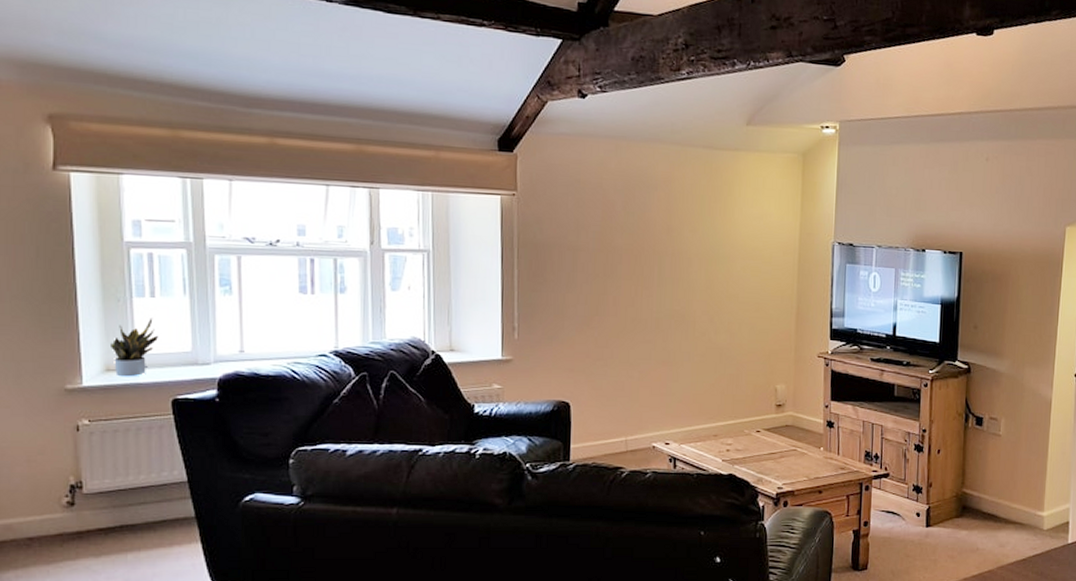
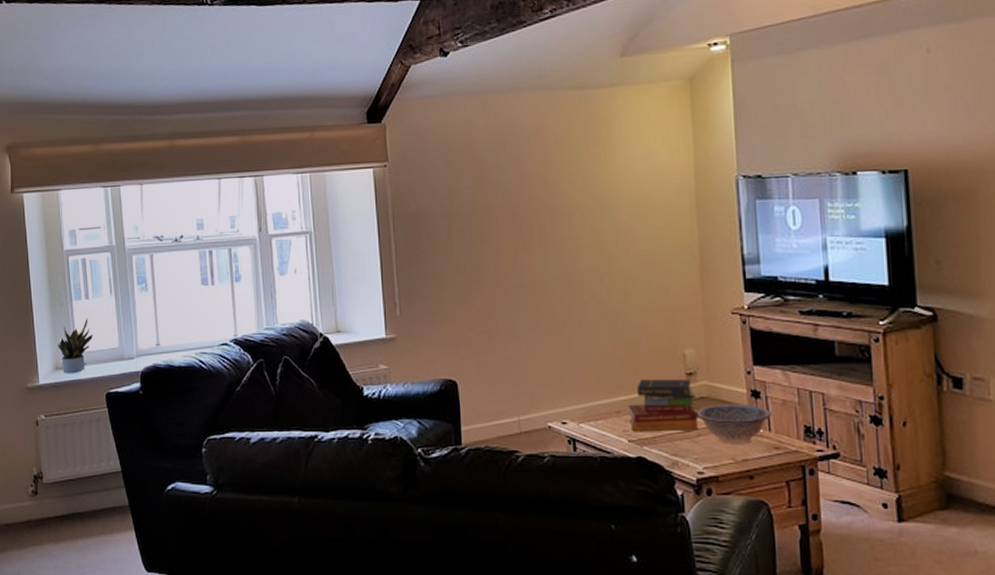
books: none [724,409,782,453] -> present [628,379,699,431]
decorative bowl: none [780,432,841,465] -> present [695,404,771,444]

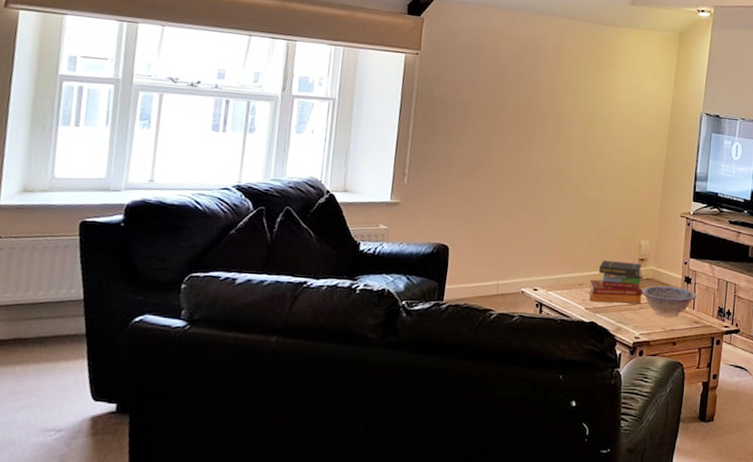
potted plant: present [58,318,93,374] -> none [31,145,76,199]

